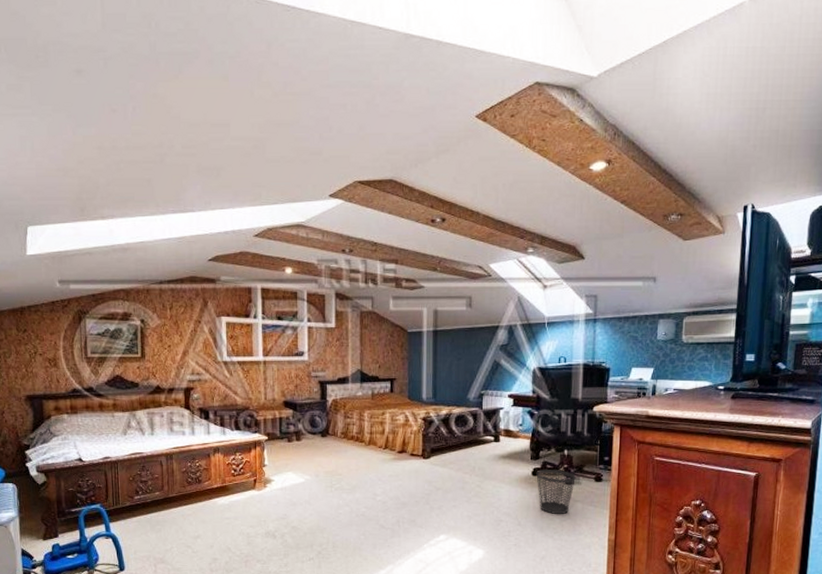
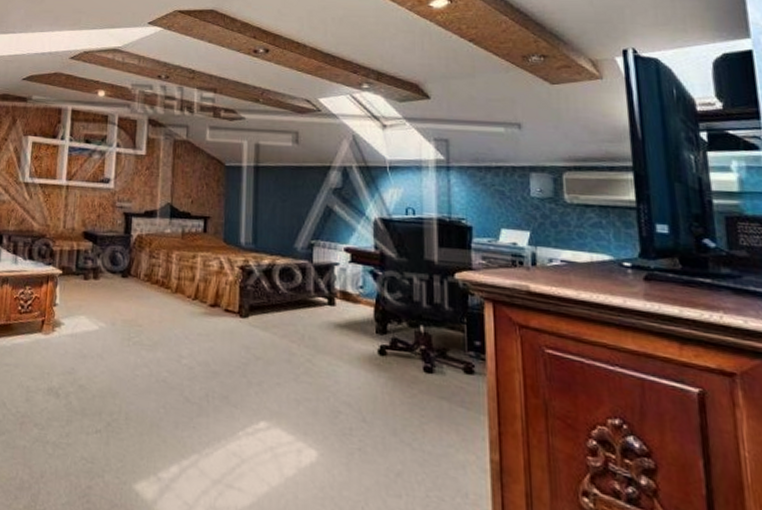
wastebasket: present [536,470,576,514] -> none [384,348,438,414]

